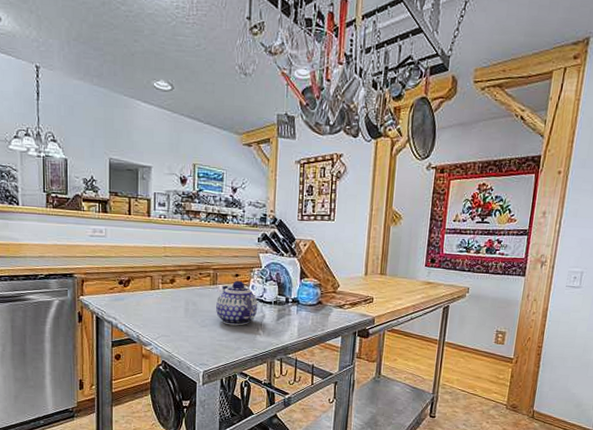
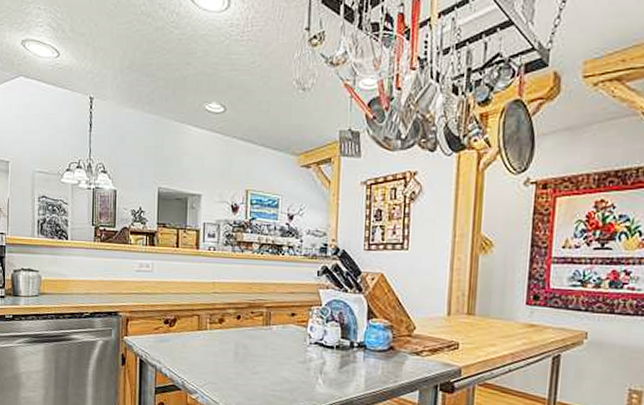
teapot: present [216,280,258,326] -> none [269,320,318,374]

